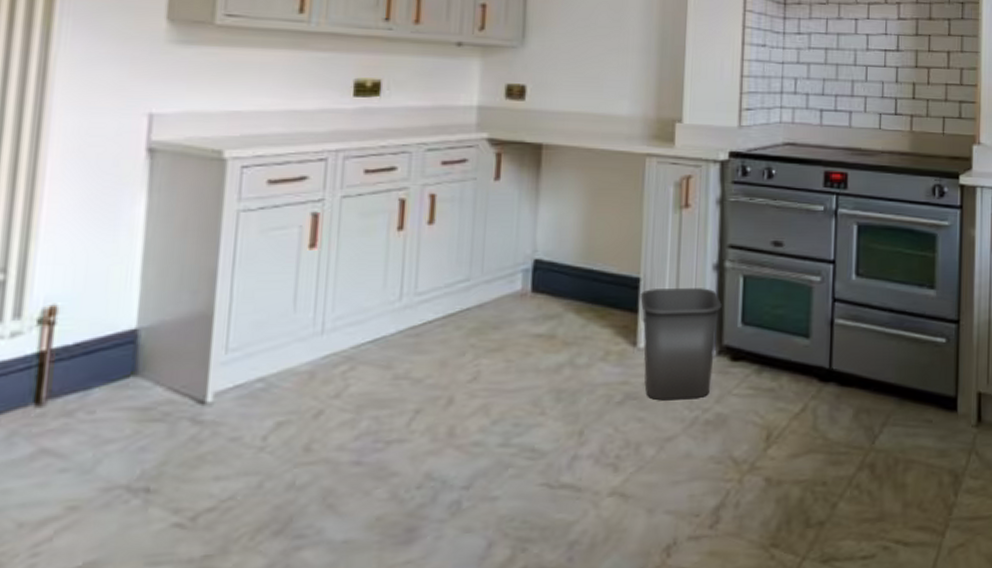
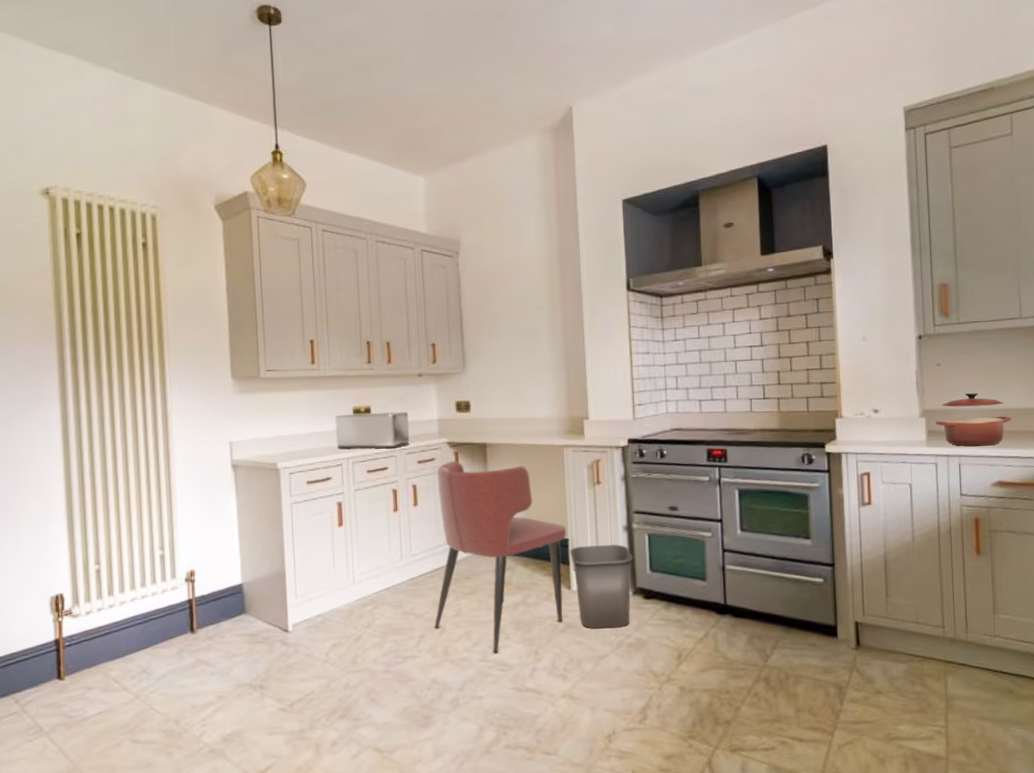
toaster: none [322,87,437,141] -> present [335,412,410,449]
dining chair: none [438,164,639,435] -> present [434,460,567,654]

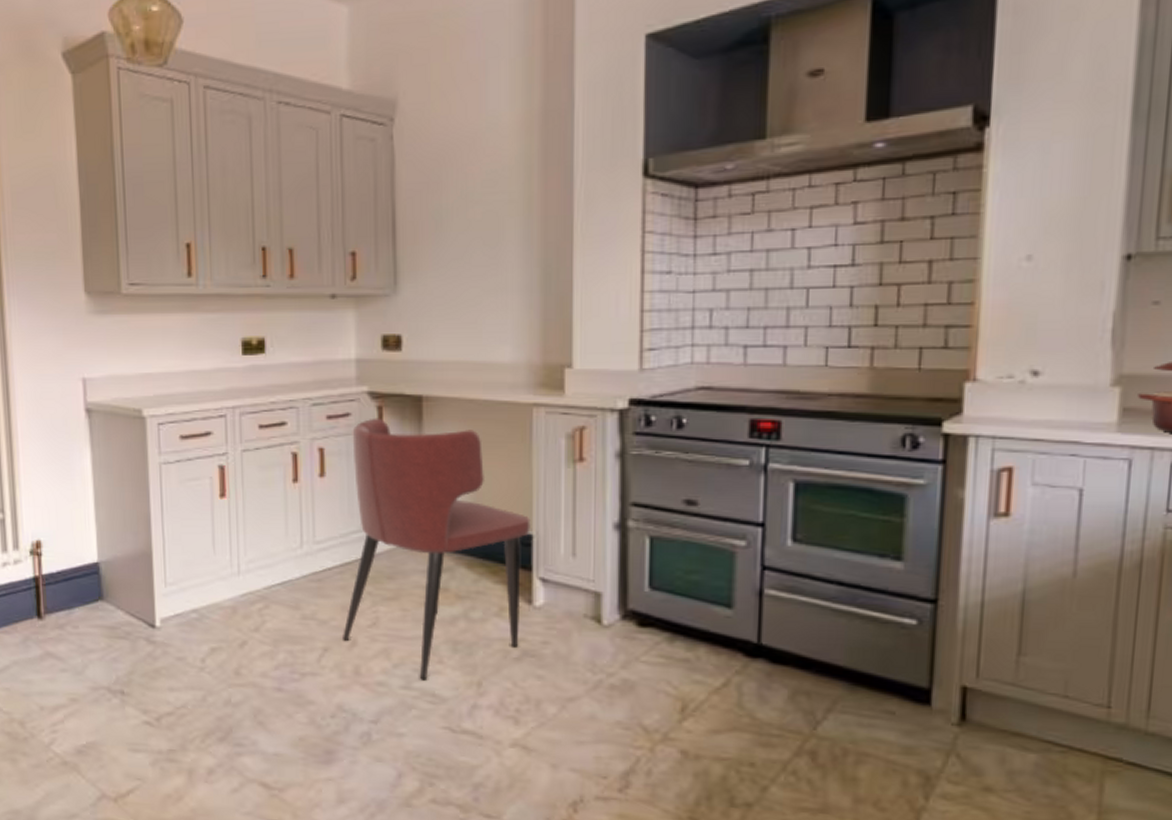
toaster: present [335,412,410,449] -> none [217,346,317,397]
waste bin: present [570,544,633,629] -> none [534,547,625,663]

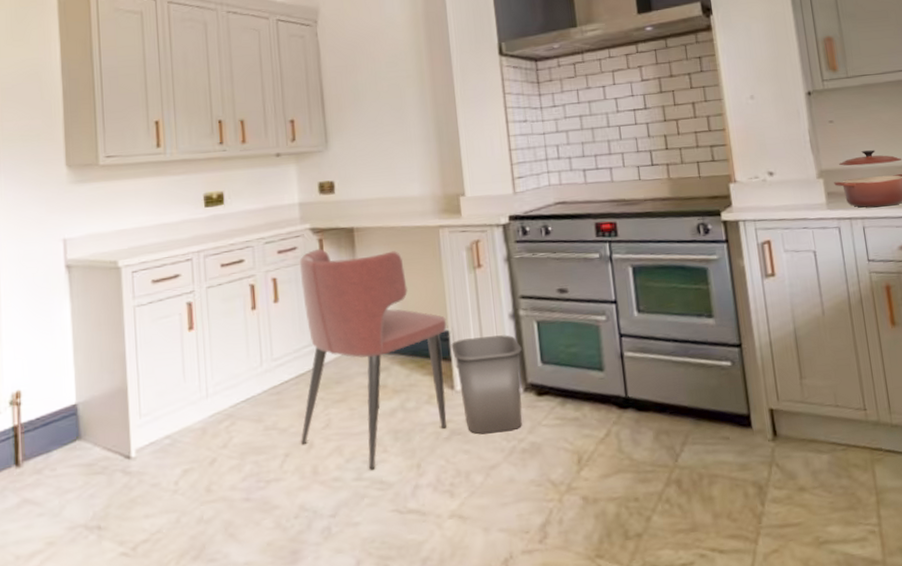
waste bin: none [534,547,625,663] -> present [451,335,522,435]

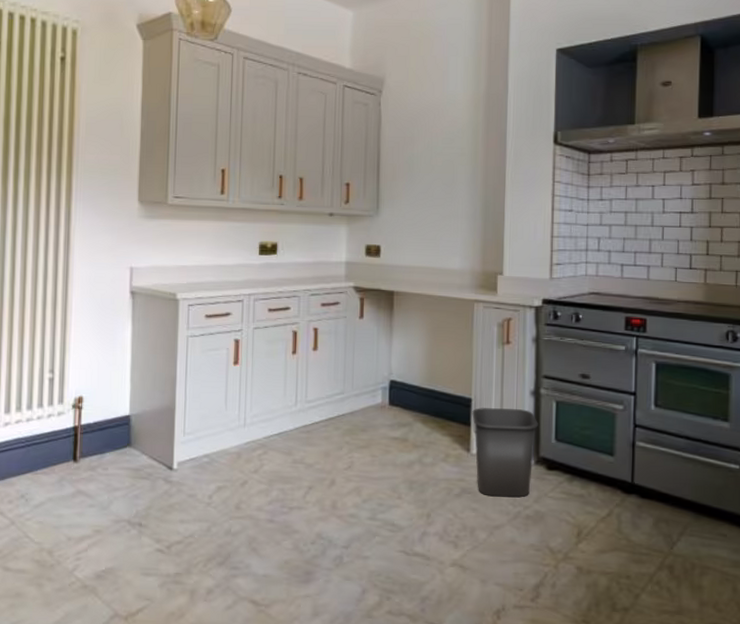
dining chair: present [299,248,447,470] -> none [324,306,471,513]

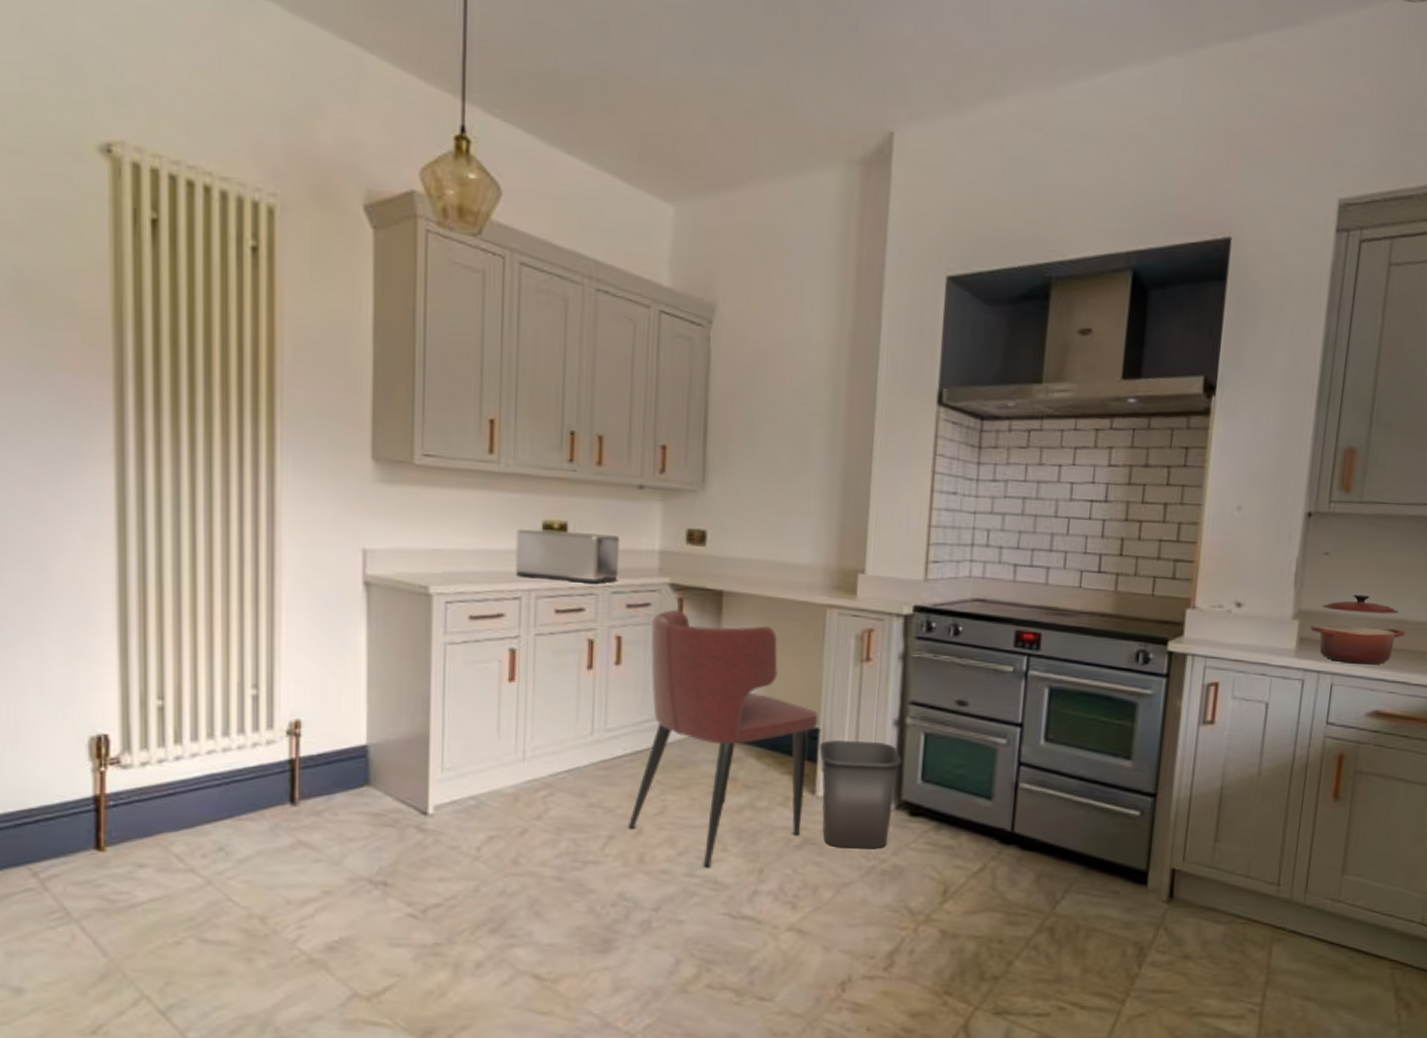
toaster: none [239,248,316,288] -> present [515,529,620,584]
dining chair: none [324,306,471,513] -> present [629,609,819,868]

